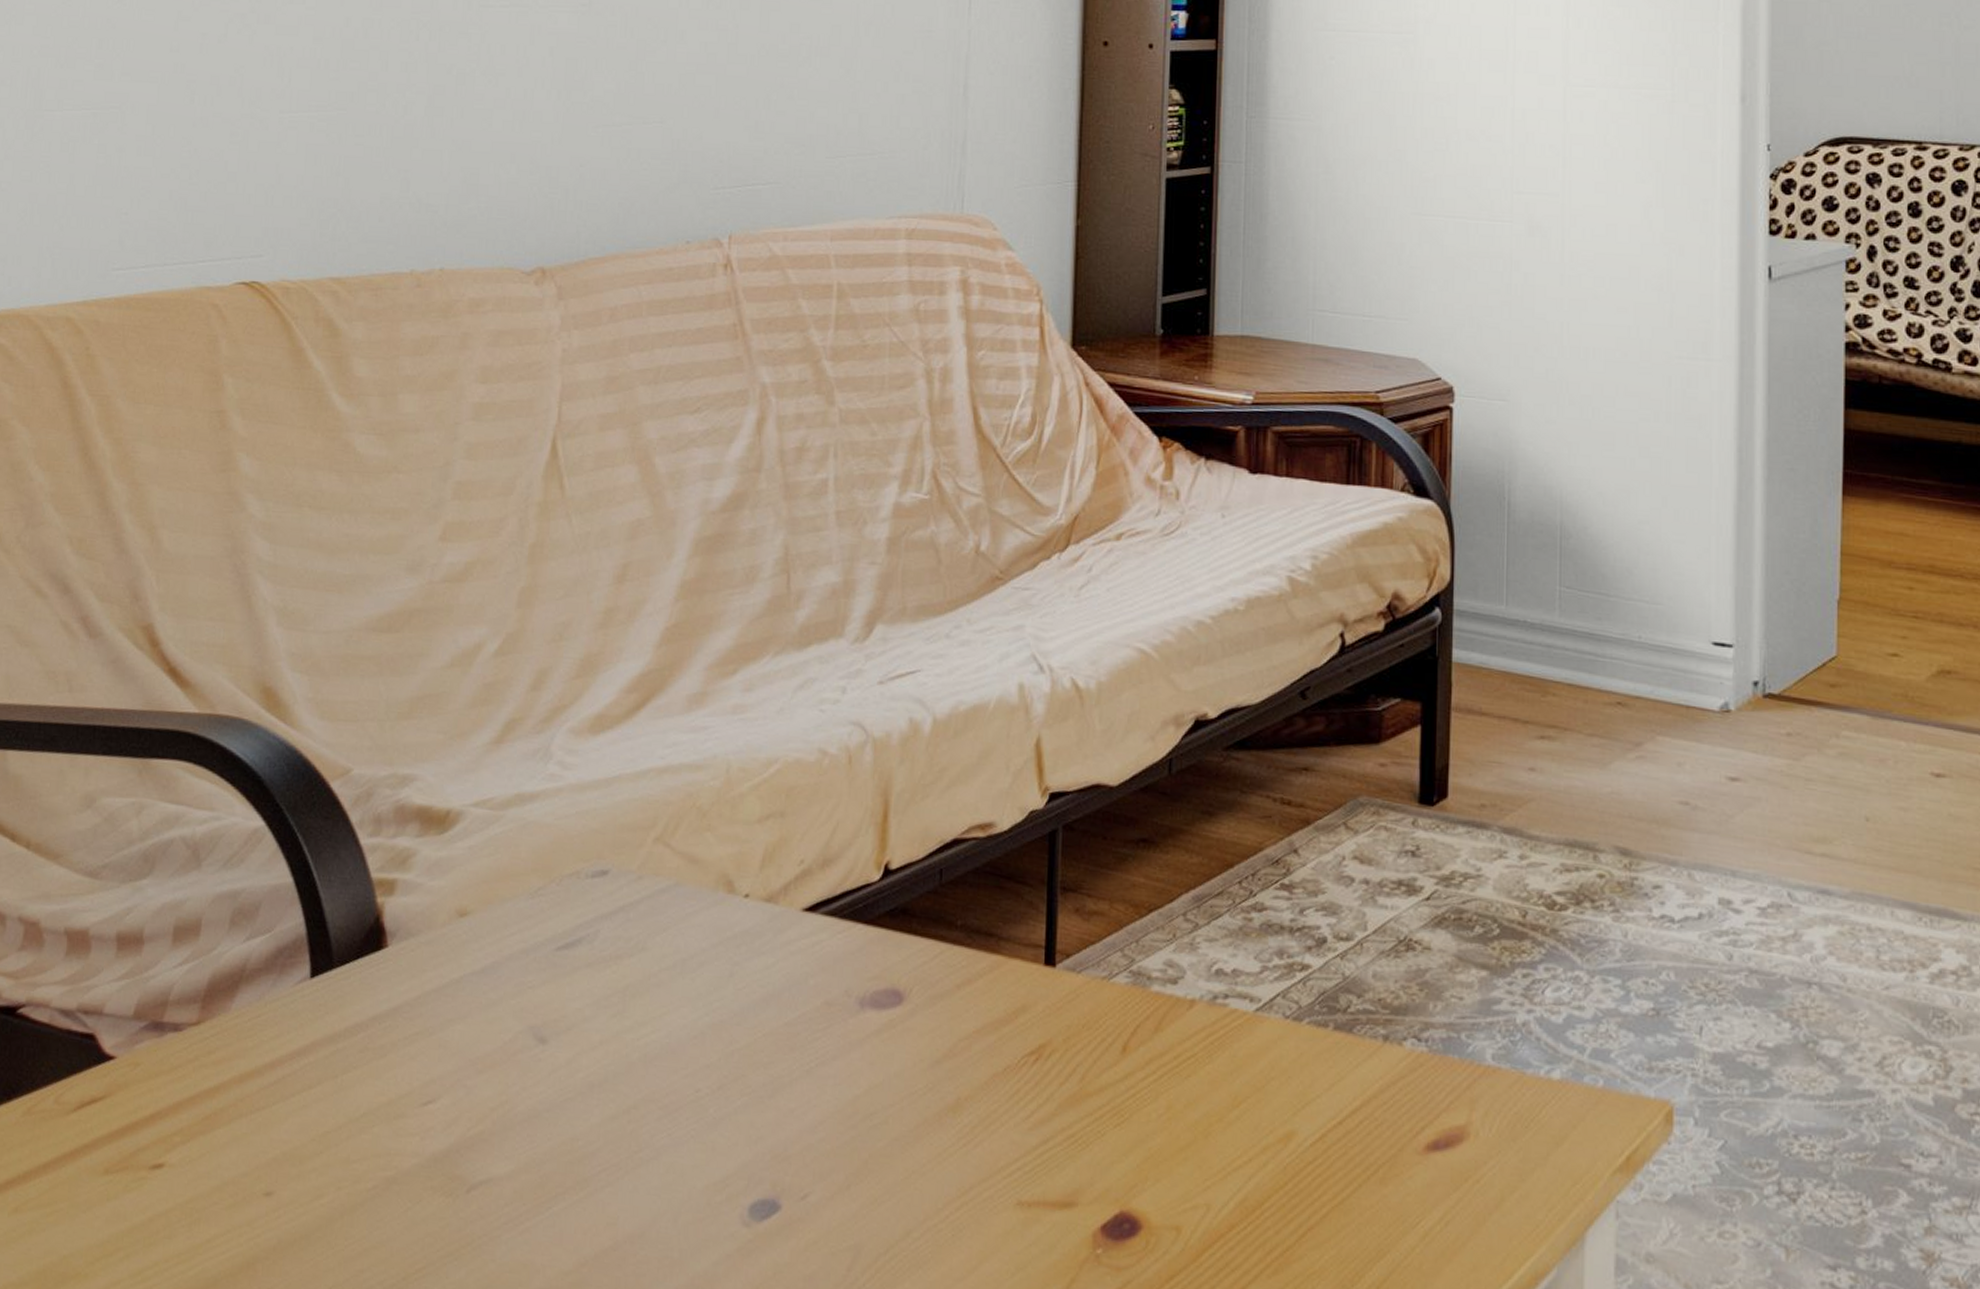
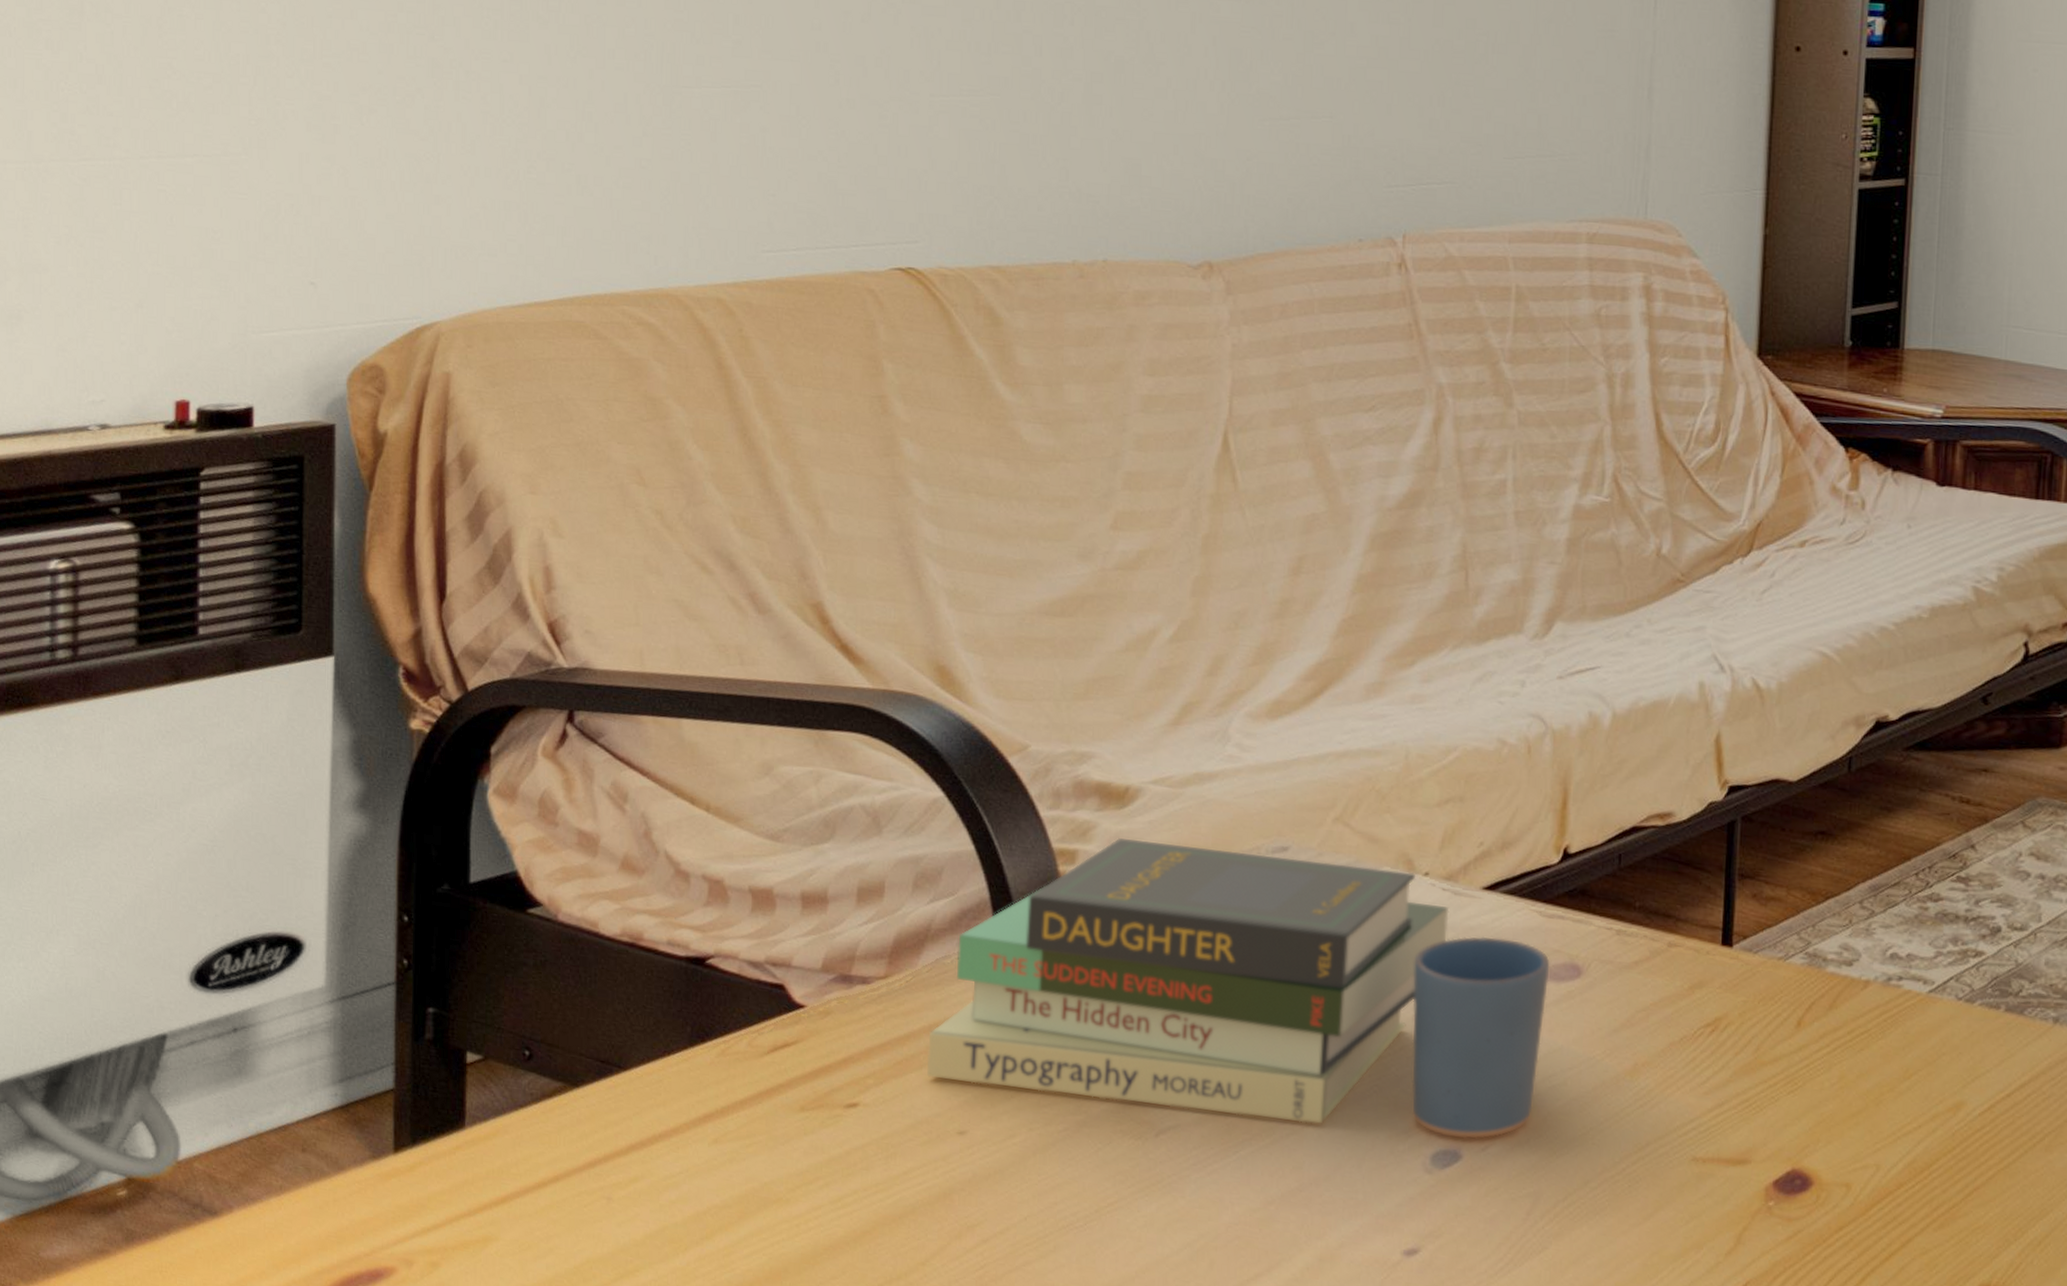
books: none [235,864,770,1174] -> present [926,837,1450,1124]
mug: none [730,962,871,1187] -> present [1412,936,1550,1139]

